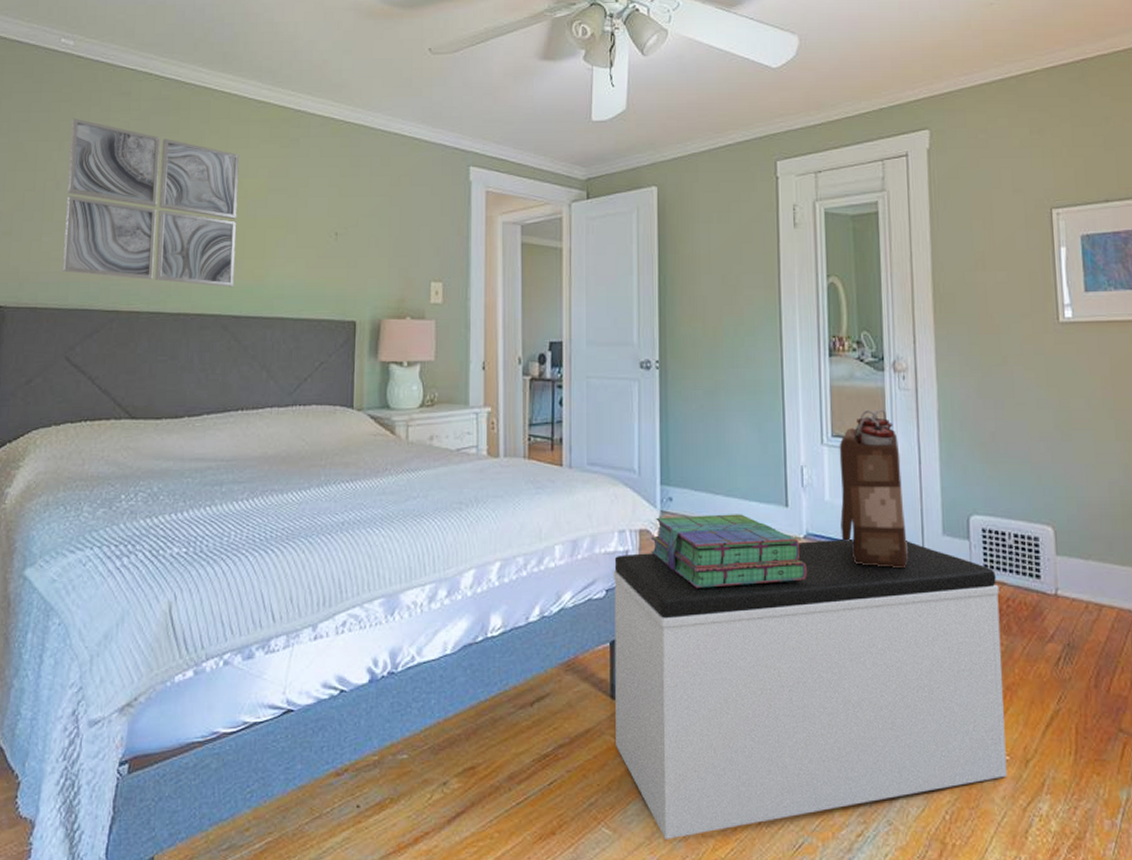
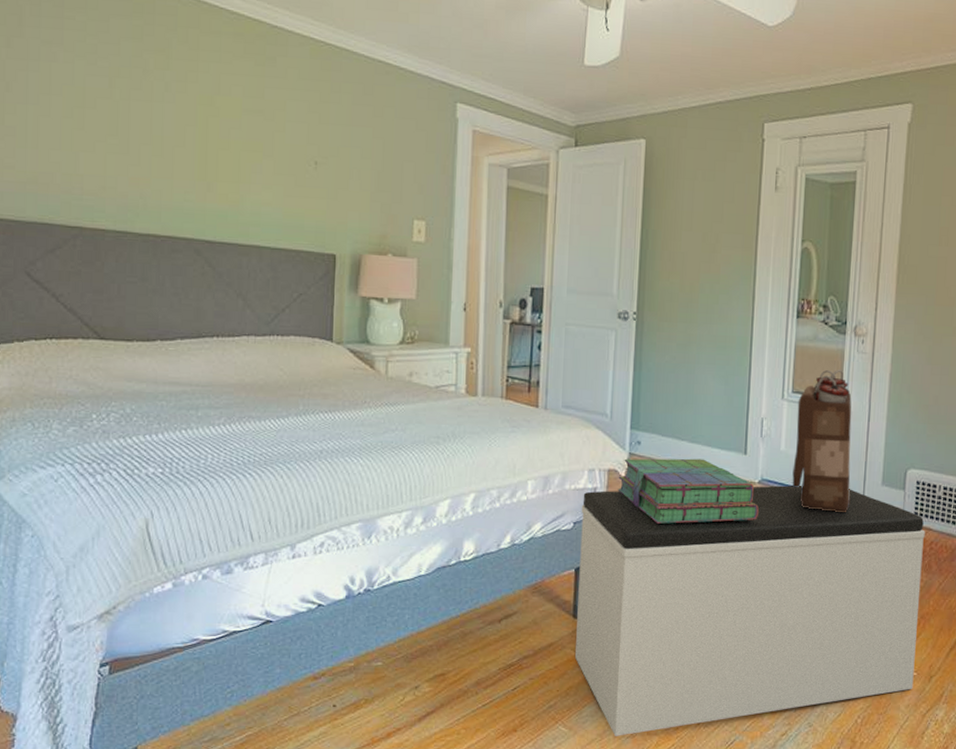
wall art: present [61,118,240,288] -> none [16,12,211,211]

